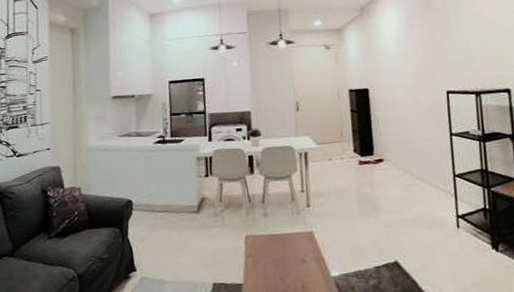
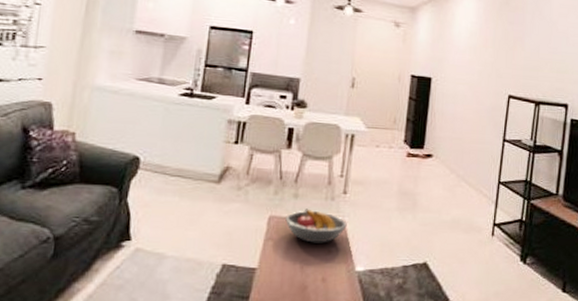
fruit bowl: none [260,225,316,256] -> present [285,208,347,243]

